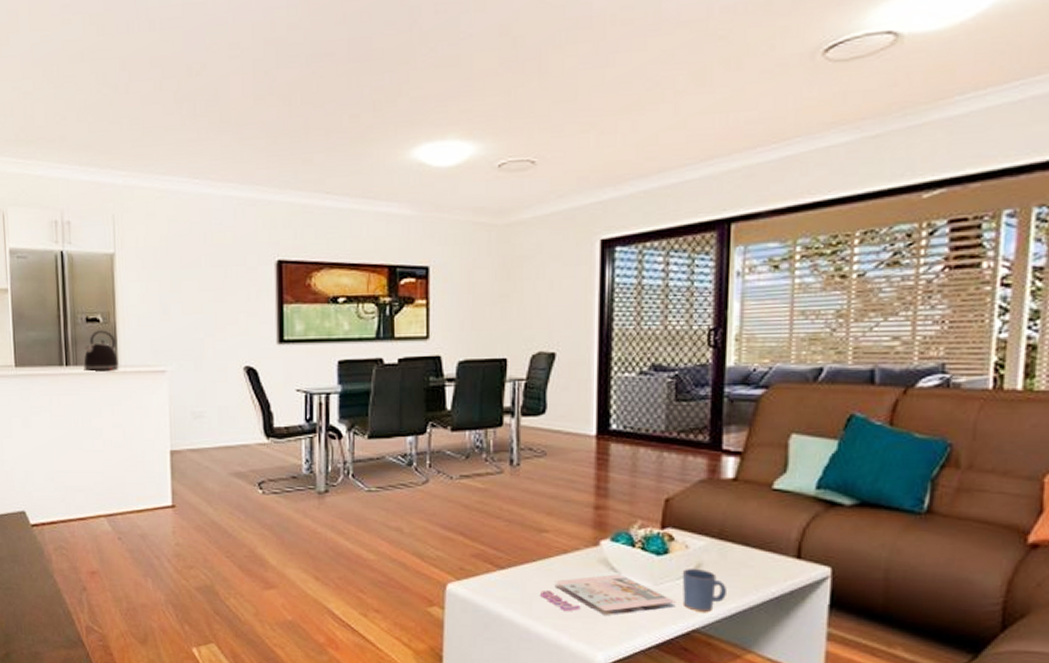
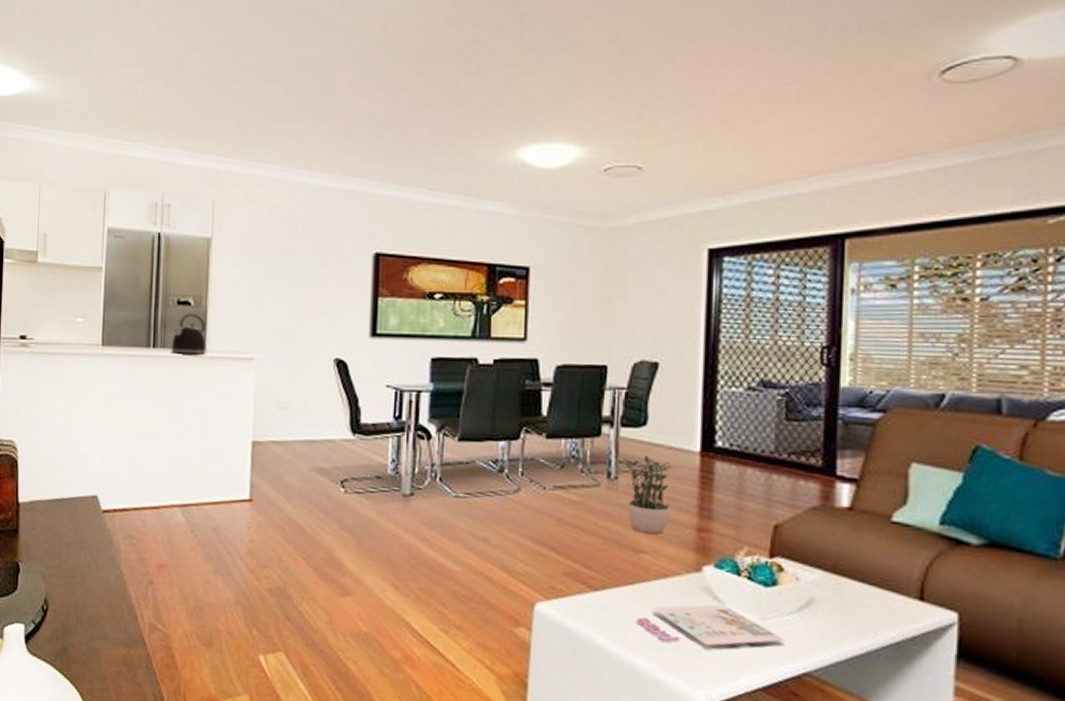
potted plant: none [526,441,571,513] -> present [625,455,673,534]
mug: present [682,569,726,612] -> none [792,604,841,654]

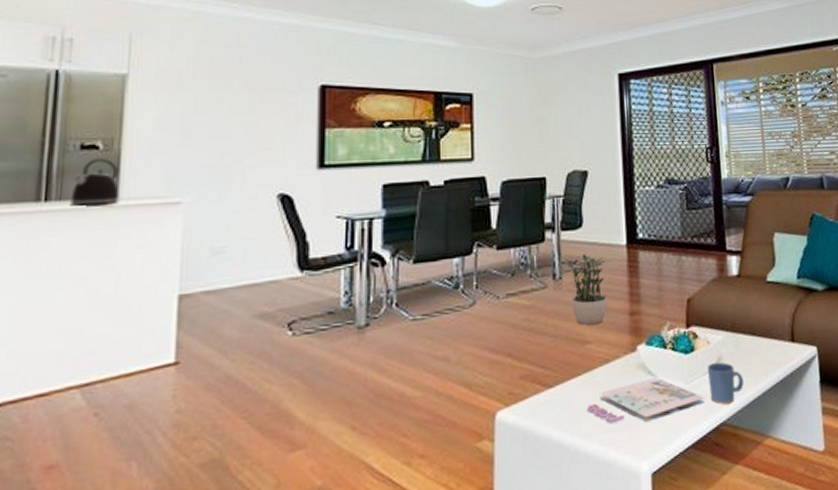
mug: none [792,604,841,654] -> present [707,362,744,404]

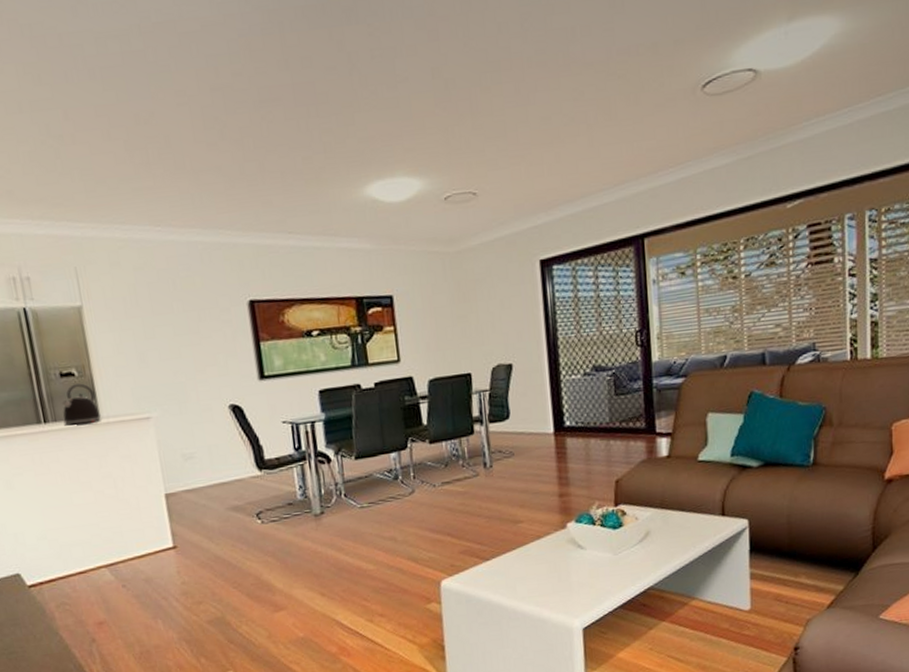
potted plant: present [567,254,607,325] -> none [496,443,537,507]
magazine: present [587,377,705,424] -> none [522,550,633,590]
mug: present [707,362,744,404] -> none [635,536,671,572]

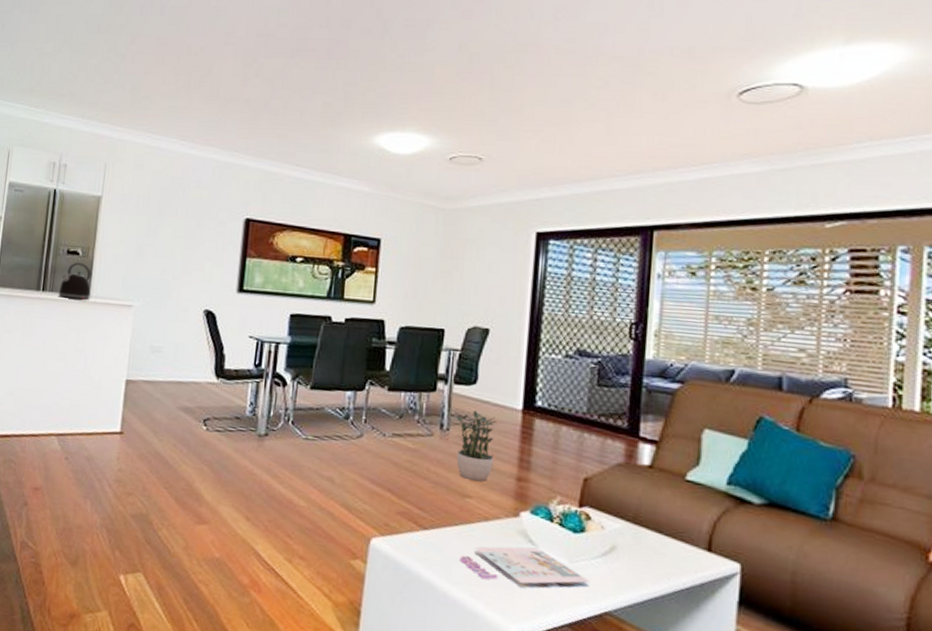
potted plant: none [496,443,537,507] -> present [456,410,498,481]
magazine: none [522,550,633,590] -> present [460,546,590,589]

